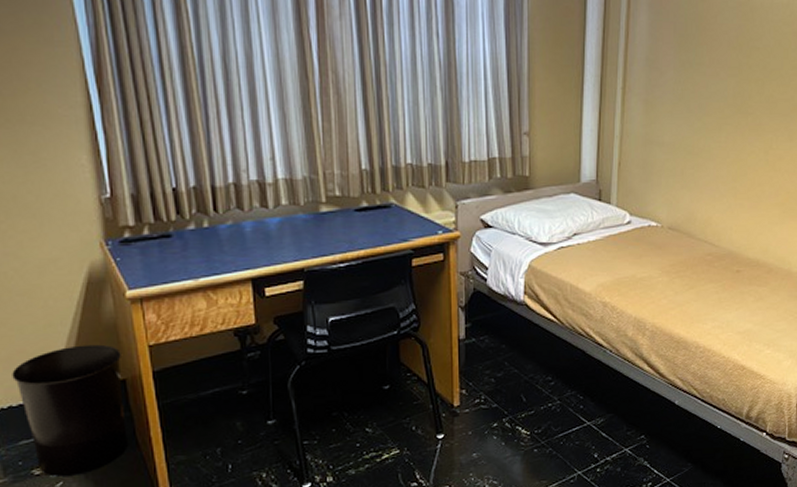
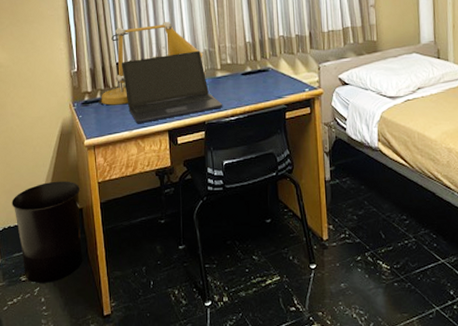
table lamp: none [146,136,301,245] -> present [98,22,203,106]
laptop: none [179,177,329,271] -> present [121,50,223,124]

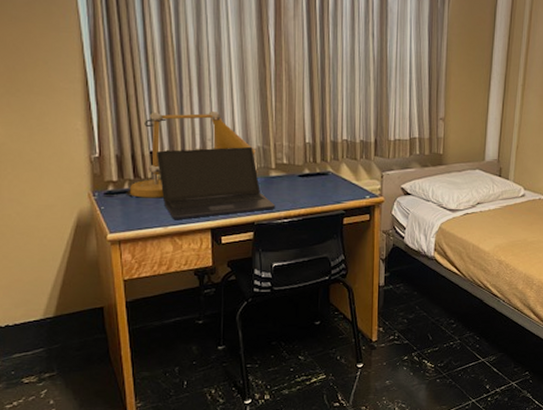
waste bin: present [12,181,82,283] -> none [10,277,102,385]

